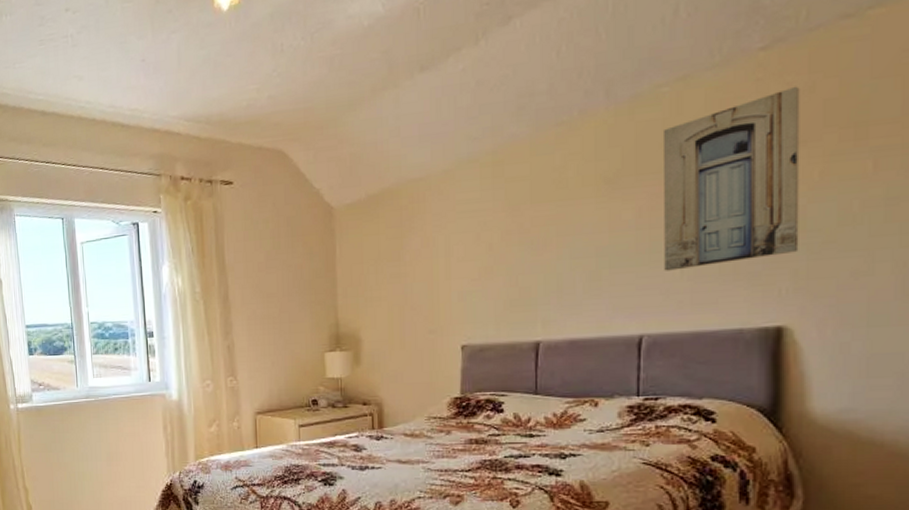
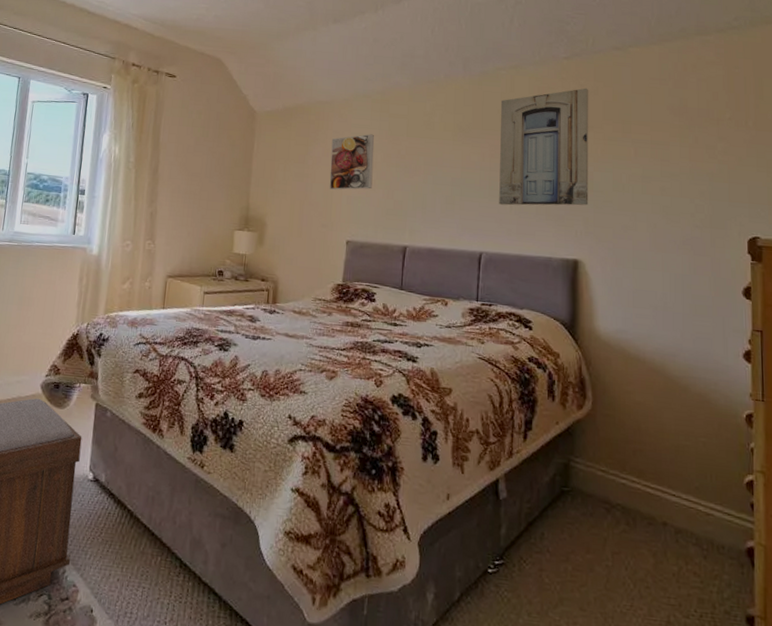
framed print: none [432,208,489,287] -> present [329,134,375,190]

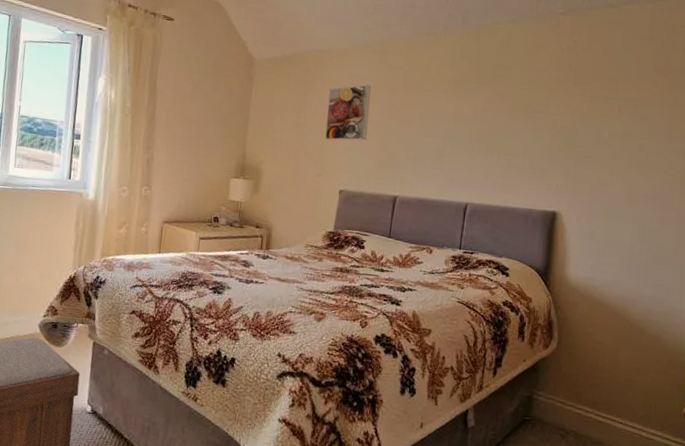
wall art: present [499,88,589,206] -> none [487,44,582,160]

